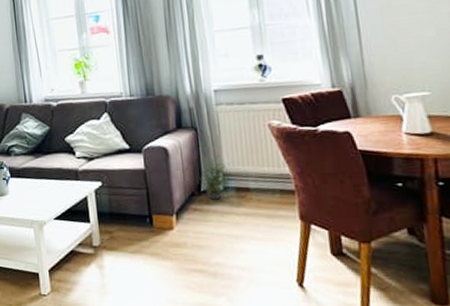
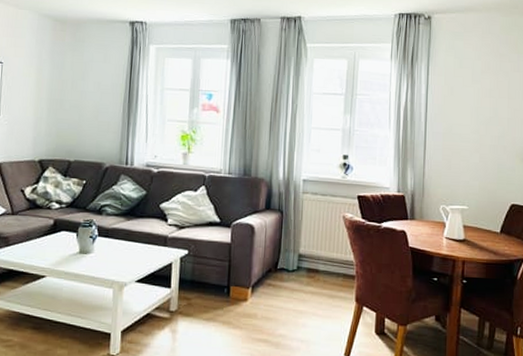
potted plant: present [200,155,231,200] -> none [278,236,305,278]

